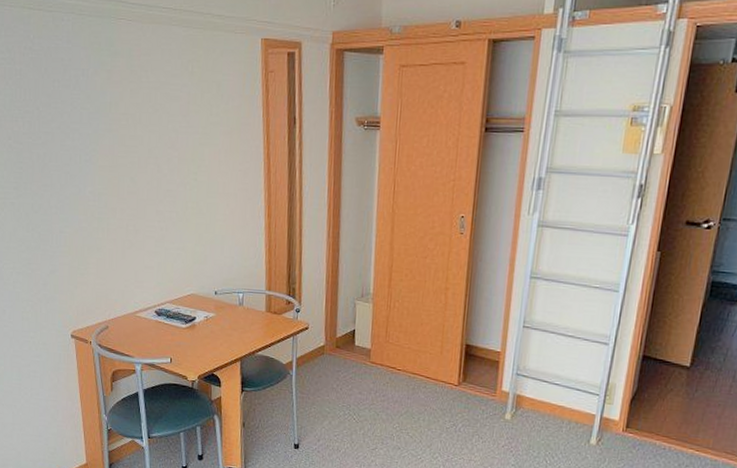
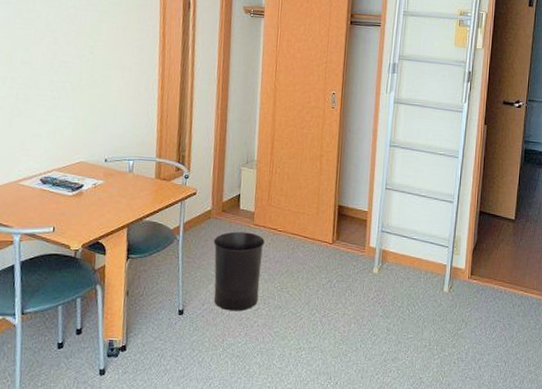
waste bin: none [328,368,382,450] -> present [213,231,265,311]

